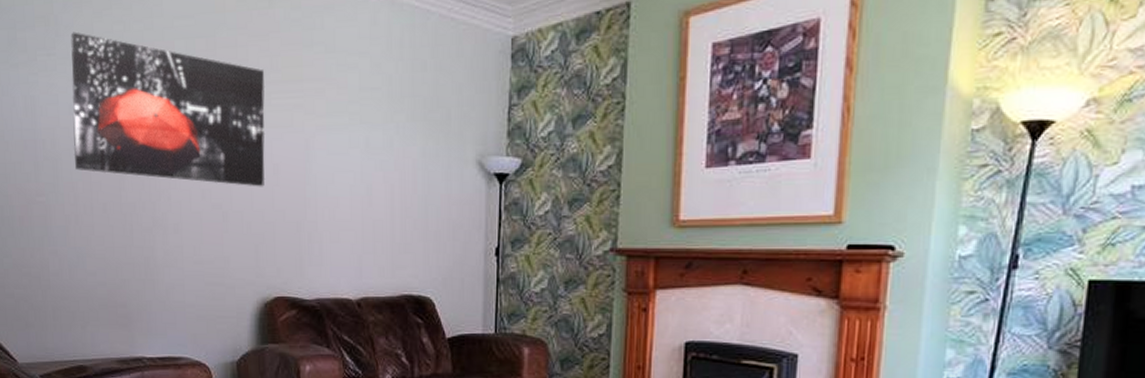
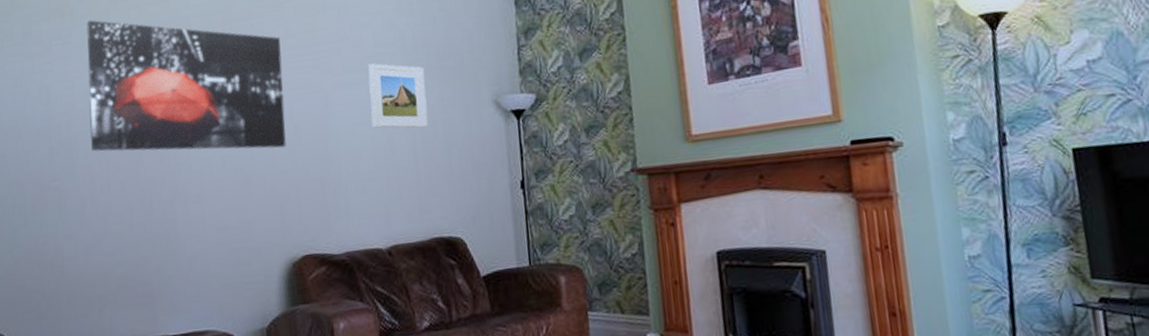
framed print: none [351,108,409,182] -> present [368,63,428,129]

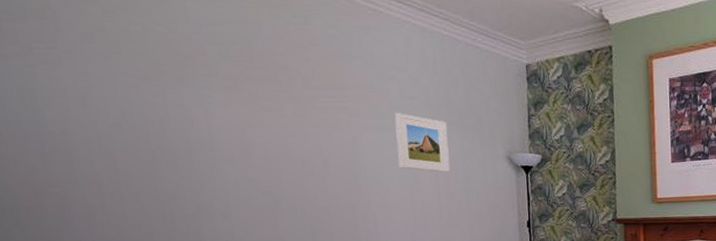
wall art: present [86,20,287,152] -> none [76,28,316,177]

